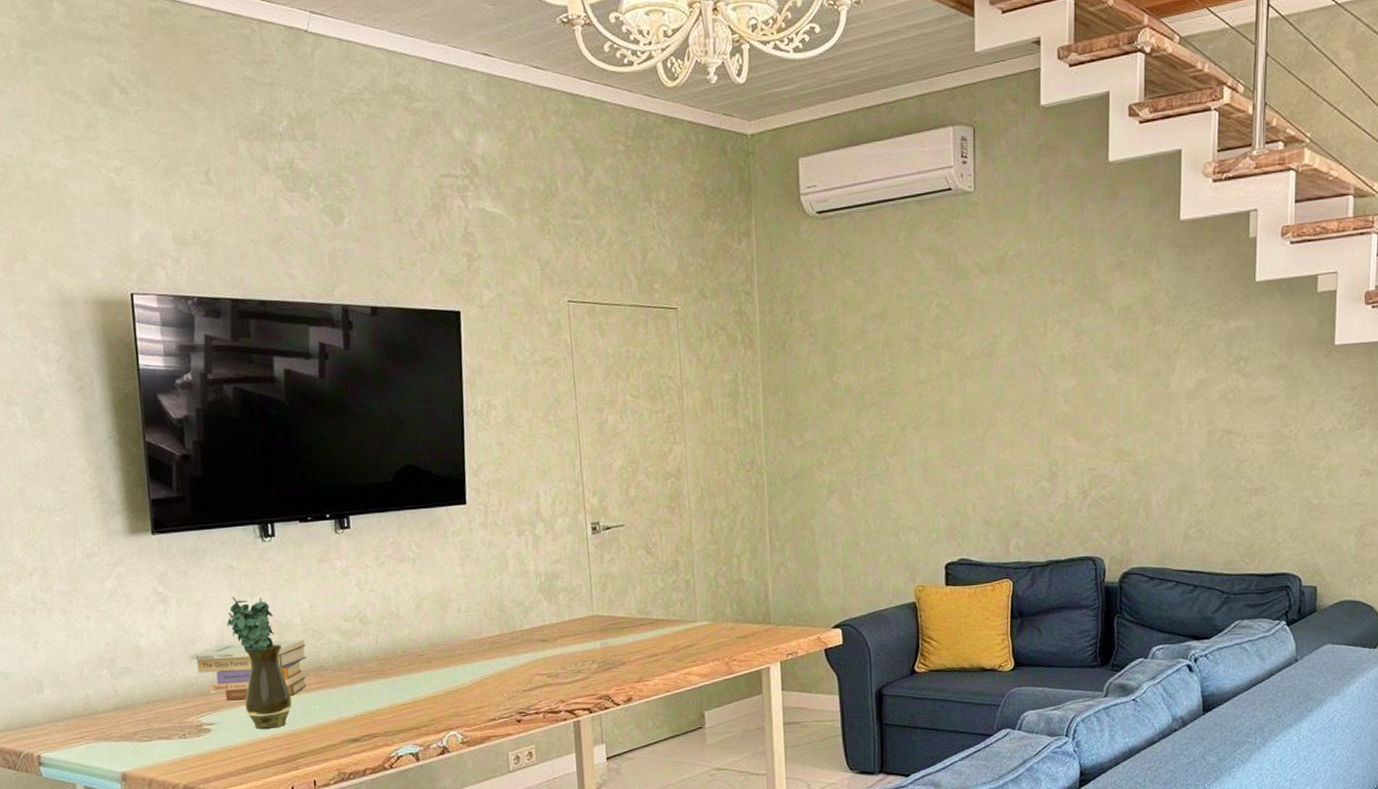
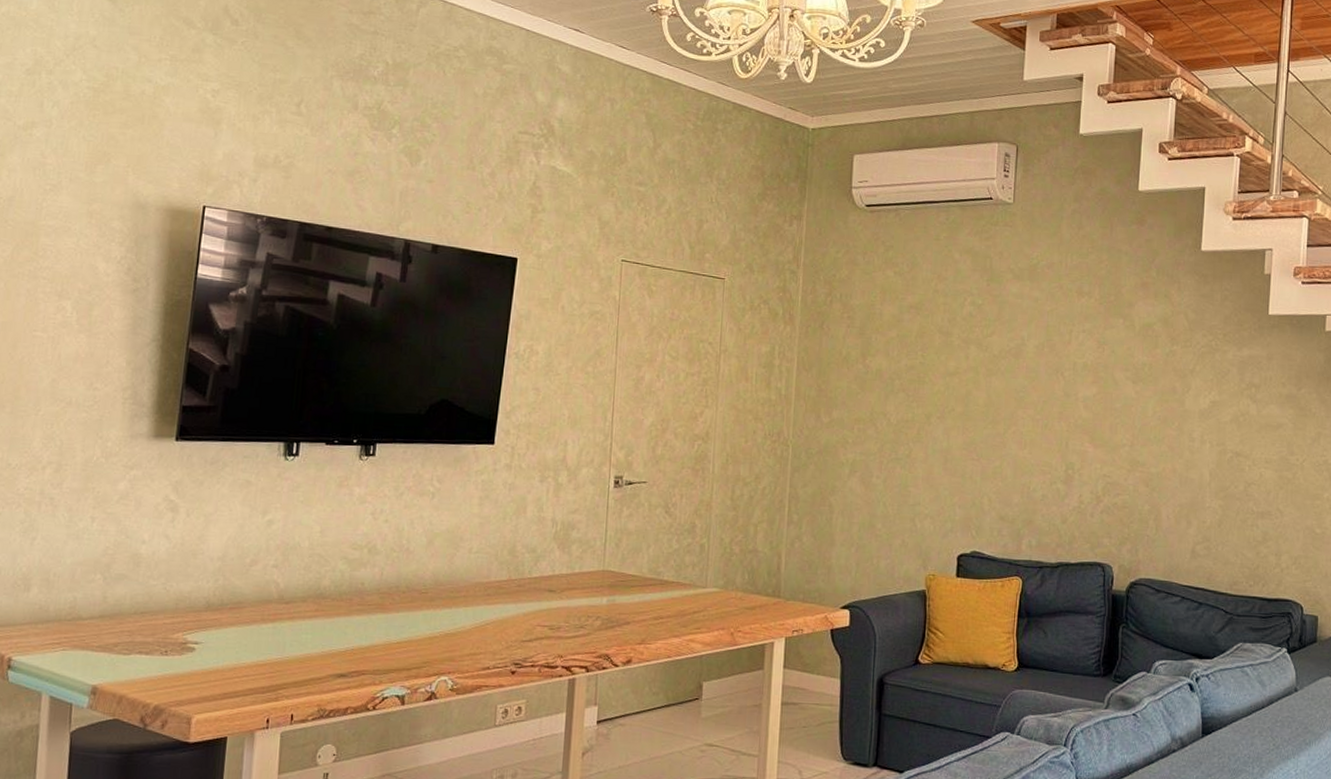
books: present [188,640,307,701] -> none [187,560,309,622]
vase: present [227,596,292,729] -> none [233,512,285,654]

